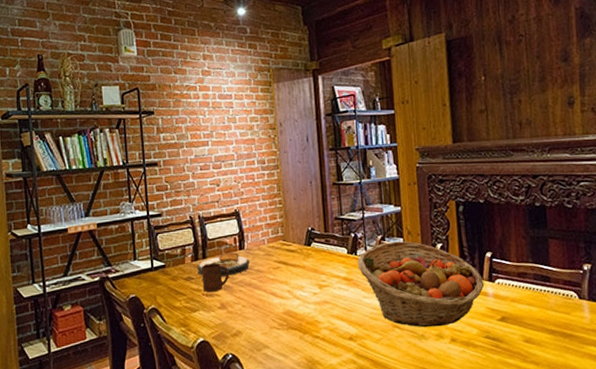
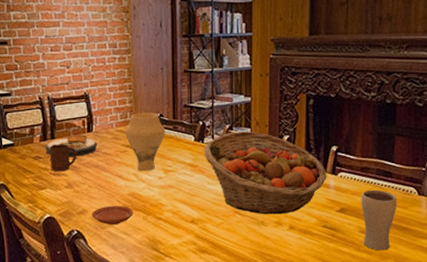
plate: none [246,324,289,347] -> present [91,205,133,226]
vase: none [276,227,318,288] -> present [124,112,166,171]
drinking glass: none [521,295,560,361] -> present [361,189,398,251]

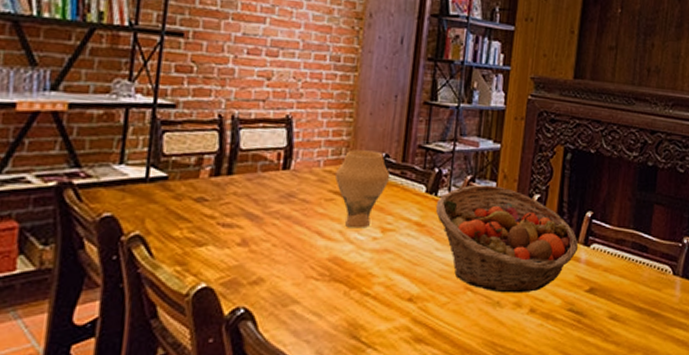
plate: present [45,134,98,157] -> none [216,171,295,202]
cup: present [50,144,77,172] -> none [220,182,263,222]
plate: present [91,205,133,226] -> none [270,273,331,302]
drinking glass: present [361,189,398,251] -> none [611,266,651,342]

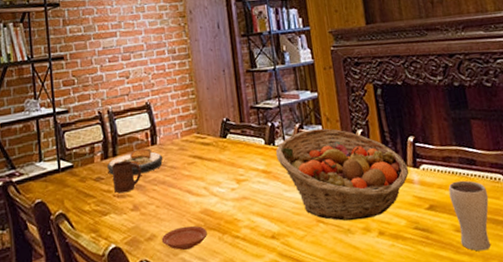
plate: none [216,171,295,202] -> present [107,148,163,175]
cup: none [220,182,263,222] -> present [112,160,142,194]
plate: none [270,273,331,302] -> present [161,225,207,251]
vase: present [334,149,391,229] -> none [190,117,234,184]
drinking glass: none [611,266,651,342] -> present [448,180,492,252]

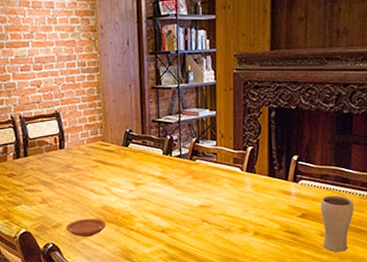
plate: present [107,148,163,175] -> none [19,151,70,173]
cup: present [112,160,142,194] -> none [23,161,50,188]
fruit basket: present [275,128,409,221] -> none [171,143,289,223]

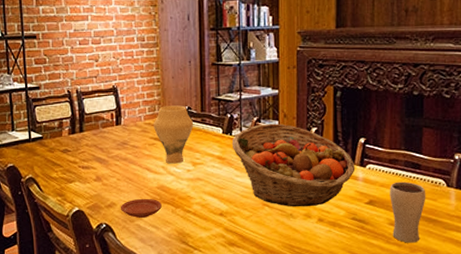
vase: none [95,128,135,185] -> present [153,105,194,164]
fruit basket: none [171,143,289,223] -> present [231,123,356,207]

